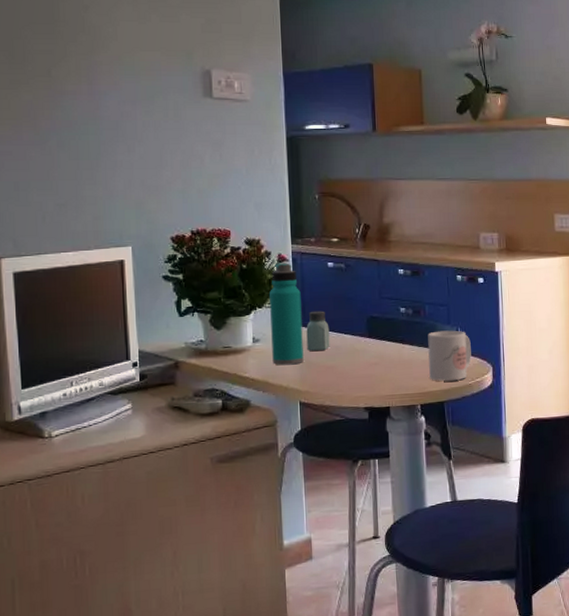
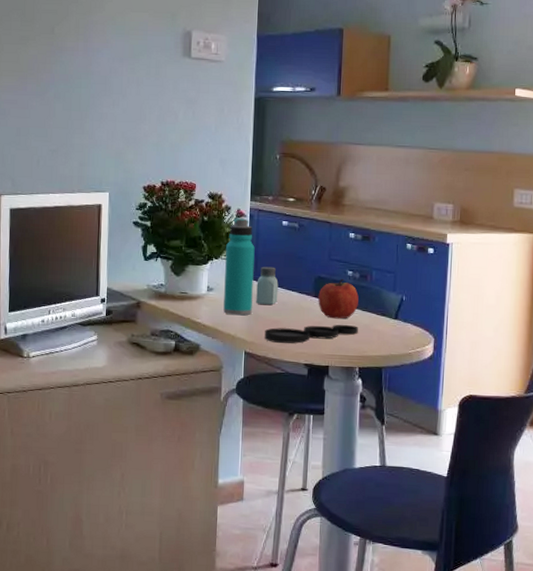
plate: none [319,362,416,390] -> present [264,324,358,344]
apple: none [372,317,414,358] -> present [318,279,359,319]
mug: present [428,330,472,382] -> none [370,297,415,348]

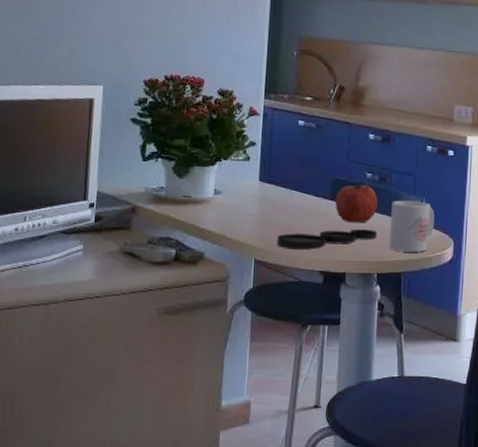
water bottle: present [223,218,255,316] -> none [232,116,268,221]
saltshaker: present [256,266,279,306] -> none [268,168,293,210]
mug: none [370,297,415,348] -> present [389,200,435,253]

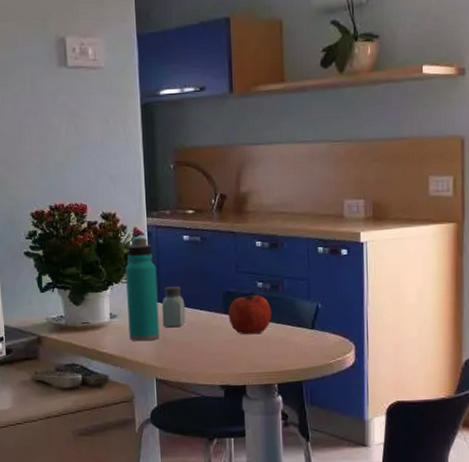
water bottle: none [232,116,268,221] -> present [126,237,160,342]
saltshaker: none [268,168,293,210] -> present [162,286,186,328]
plate: present [277,228,377,251] -> none [175,339,274,367]
mug: present [389,200,435,253] -> none [286,306,332,360]

